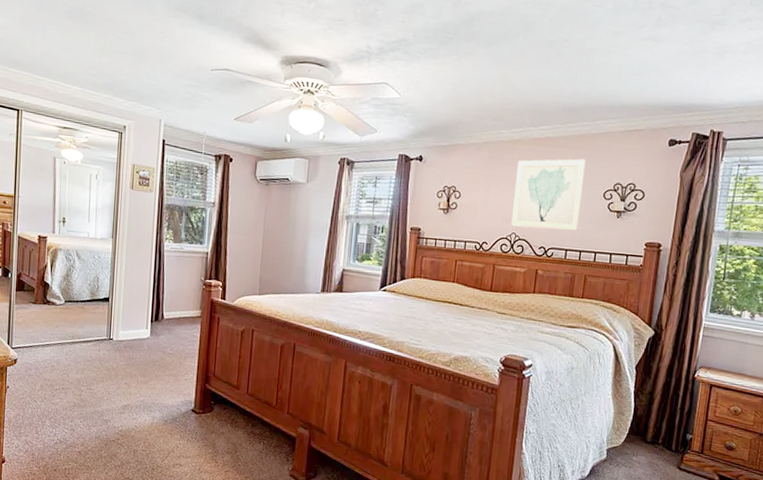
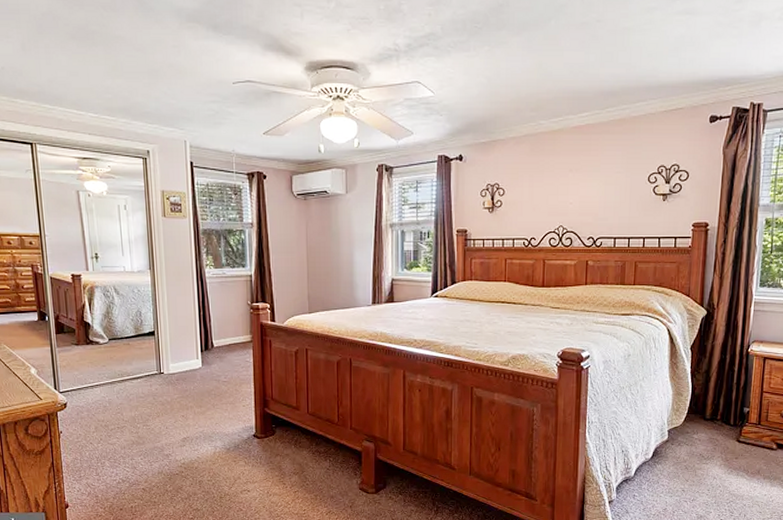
wall art: present [511,159,586,231] -> none [558,144,628,219]

